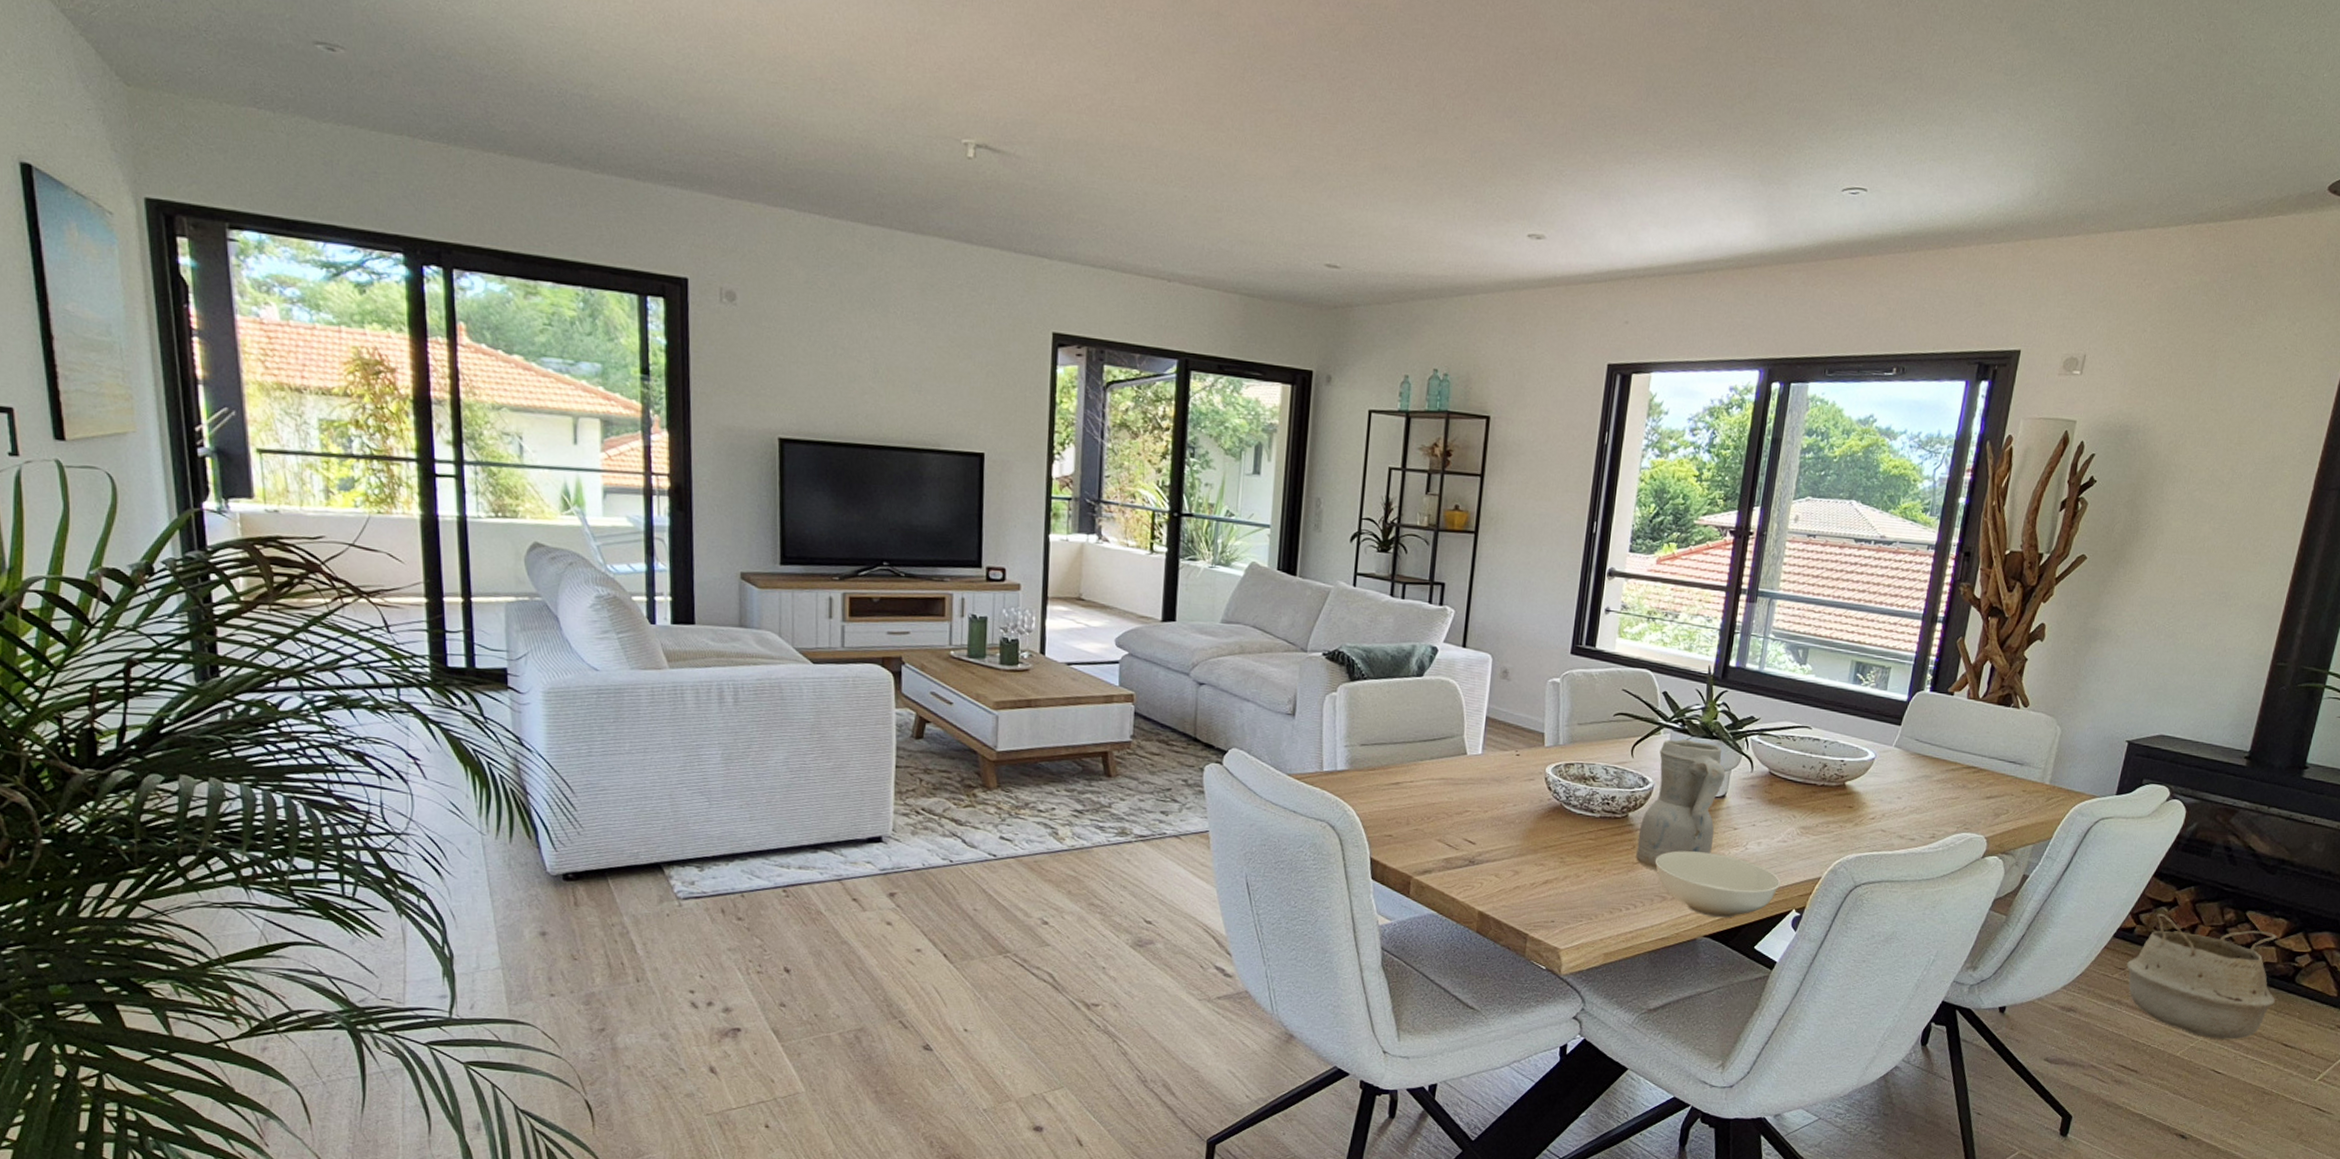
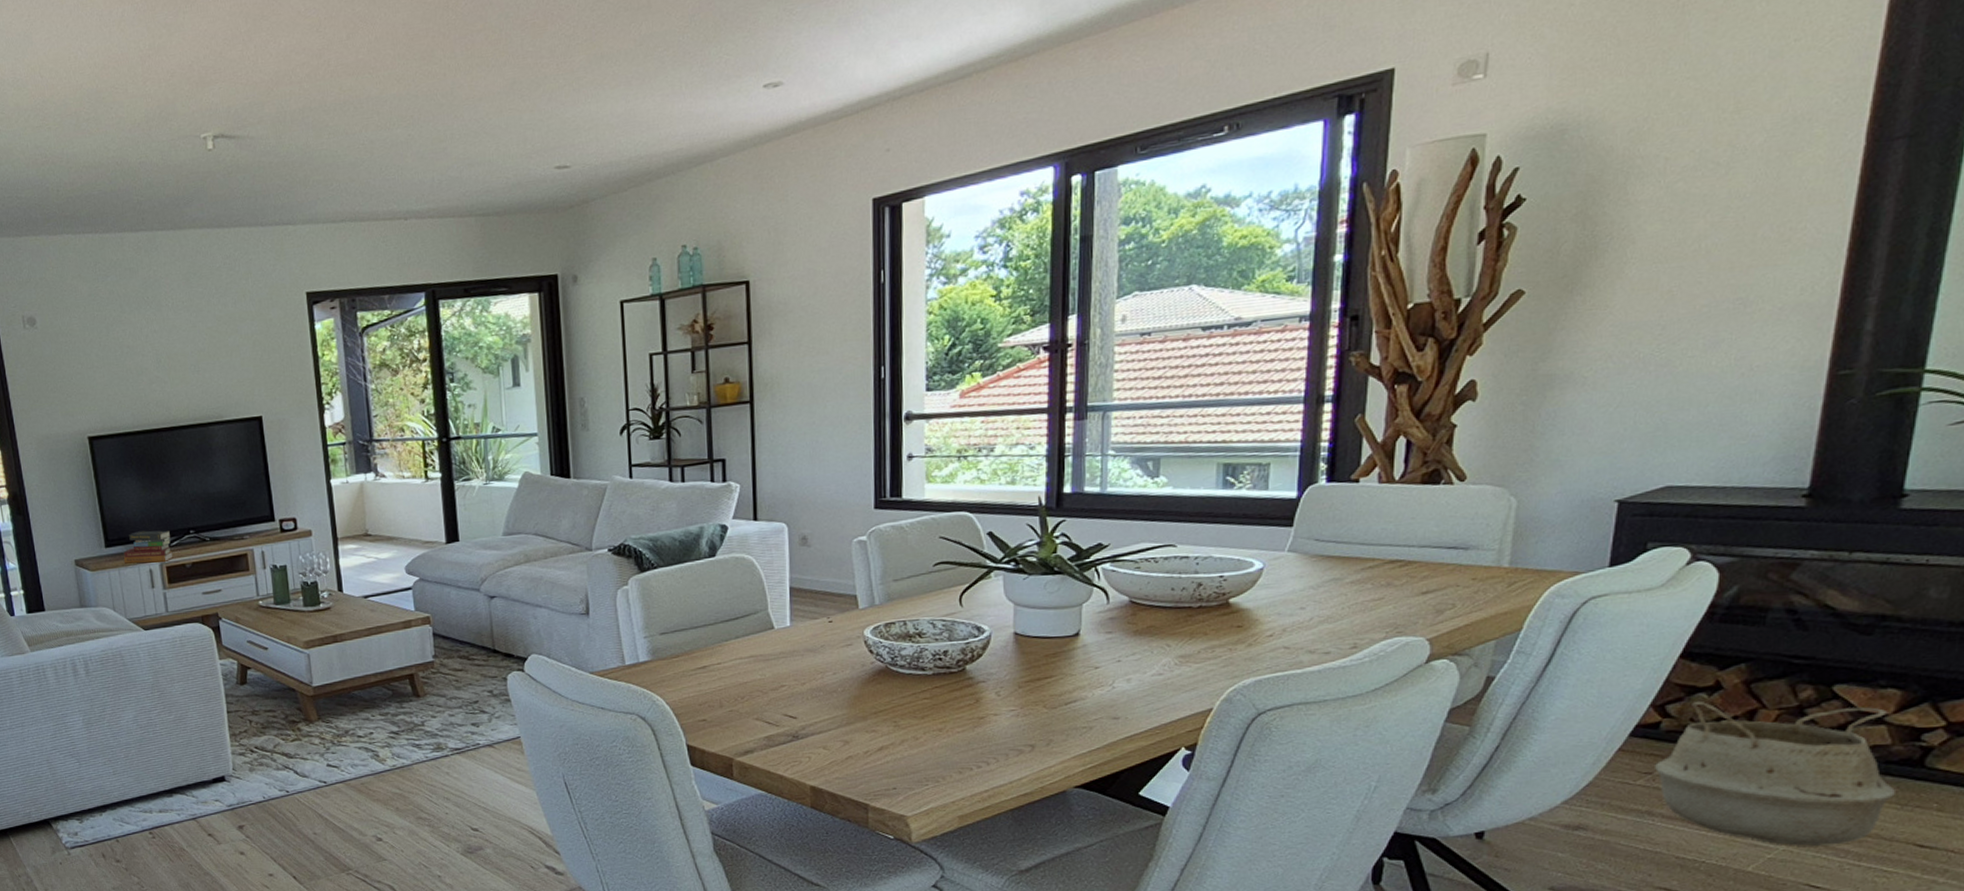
books: none [801,553,860,593] -> present [124,530,173,564]
ceramic pitcher: present [1636,738,1725,872] -> none [980,578,1075,725]
bowl: present [1654,851,1782,918] -> none [1004,697,1163,766]

